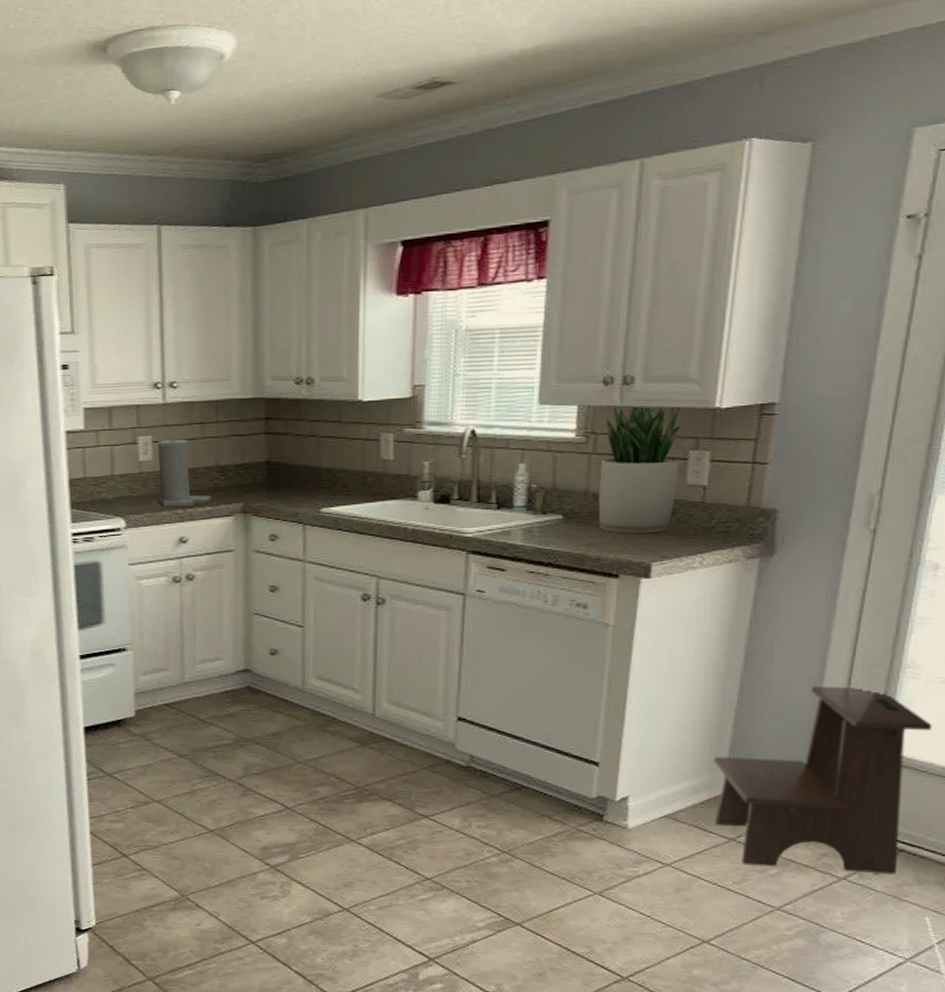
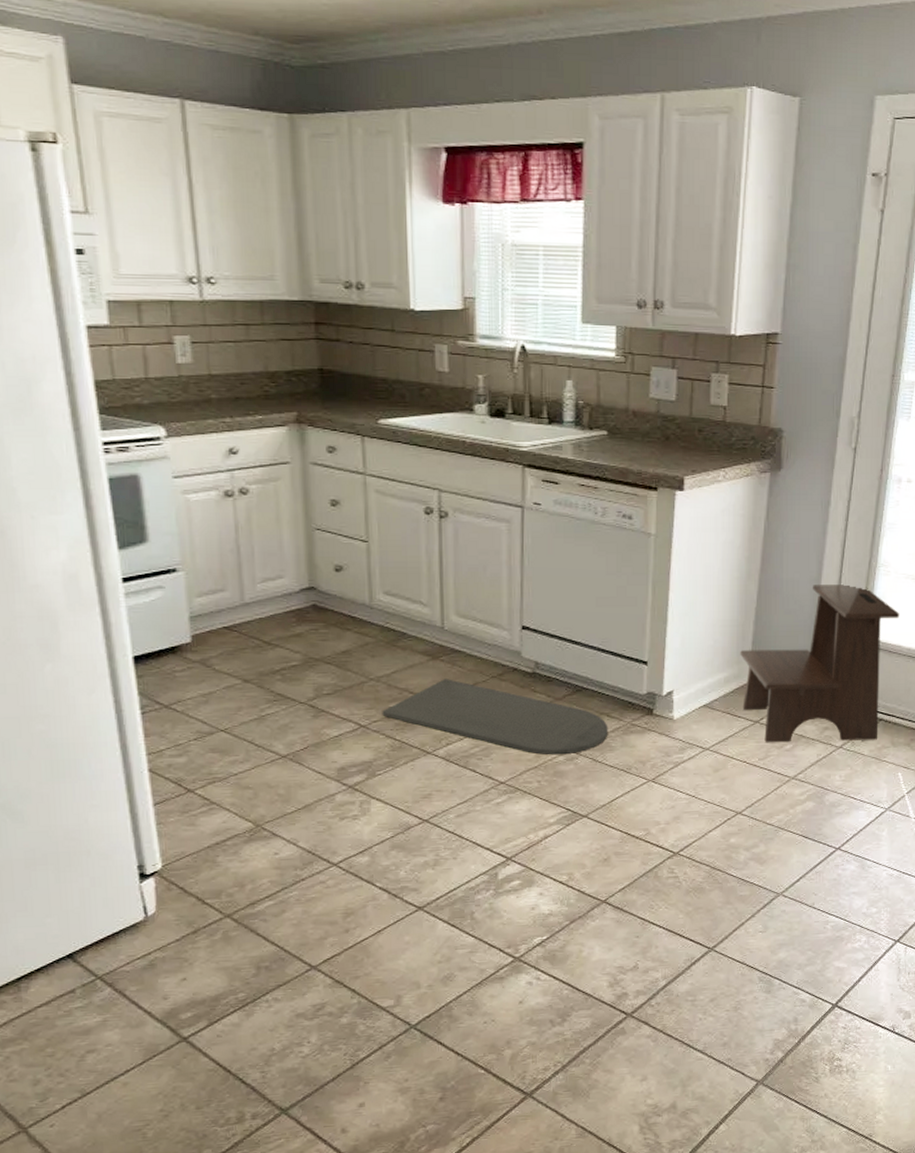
paper towel: present [157,439,212,508] -> none [197,341,263,416]
door mat: none [308,766,550,855] -> present [382,679,608,754]
planter: present [598,404,682,534] -> none [638,328,704,450]

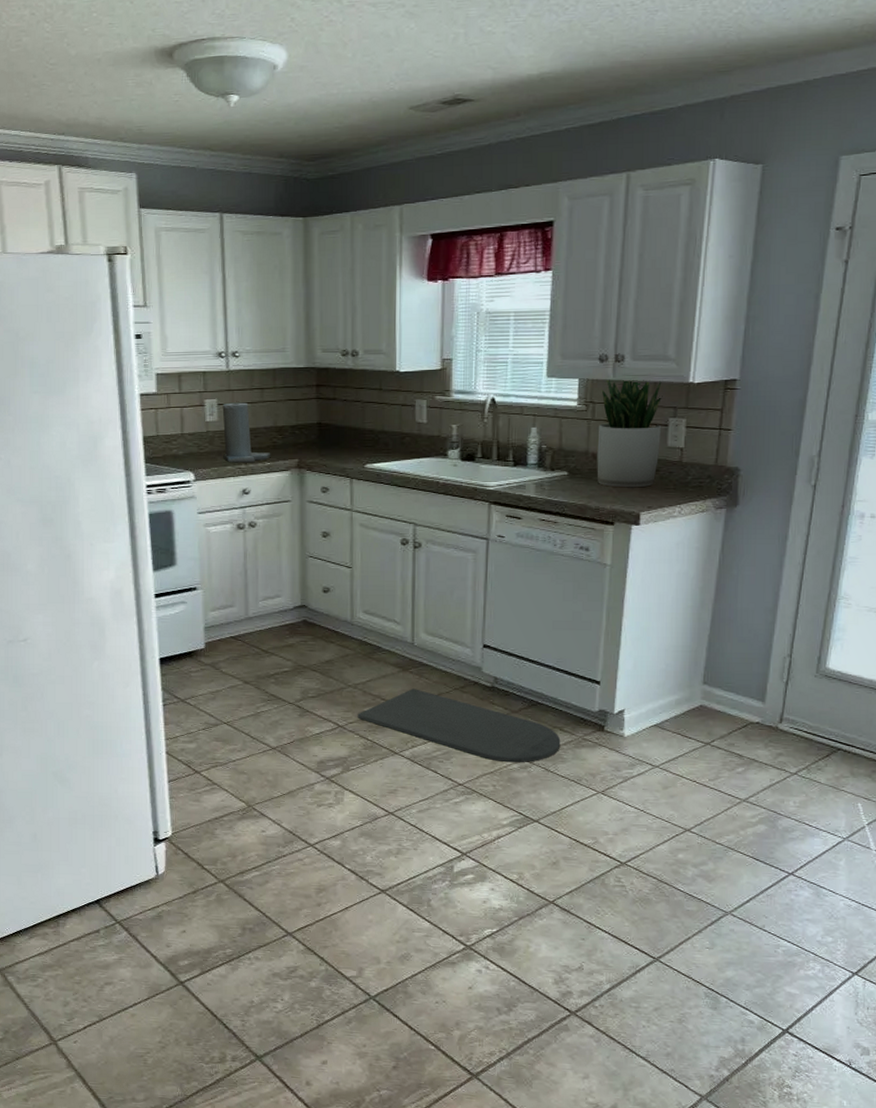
paper towel: none [197,341,263,416] -> present [222,402,271,463]
planter: none [638,328,704,450] -> present [597,379,663,488]
step stool: present [740,584,900,743] -> none [692,615,862,769]

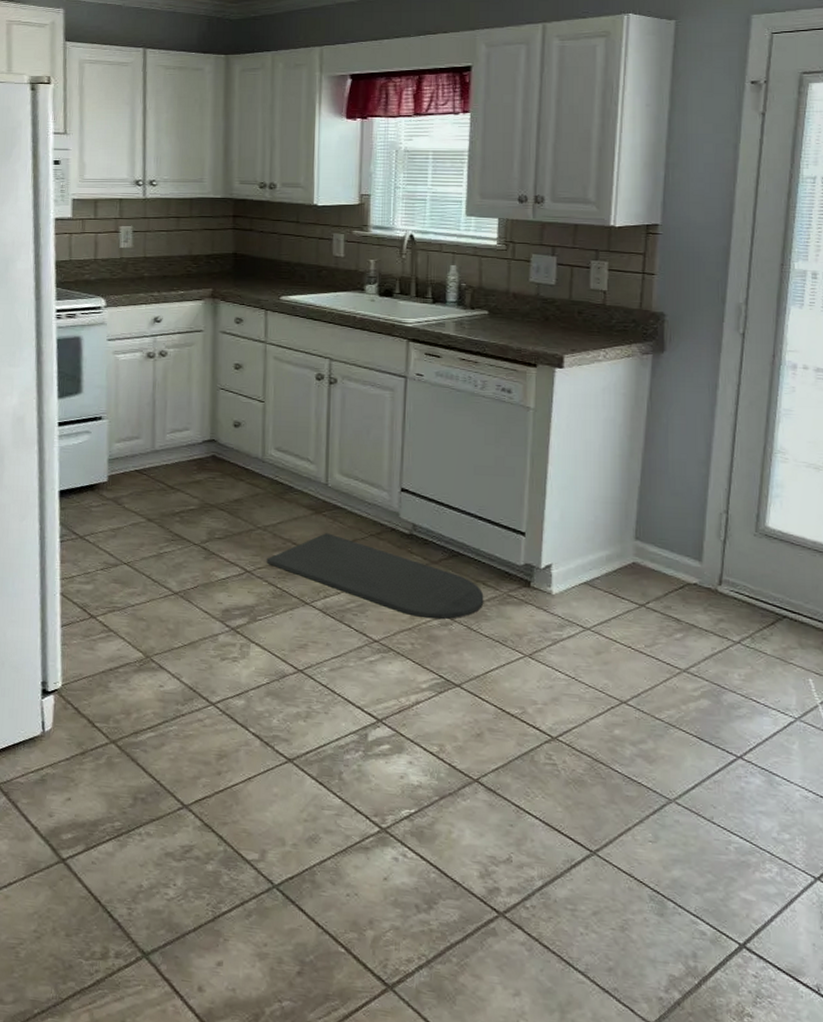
paper towel: present [222,402,271,463] -> none [136,230,185,291]
planter: present [597,379,663,488] -> none [518,220,584,330]

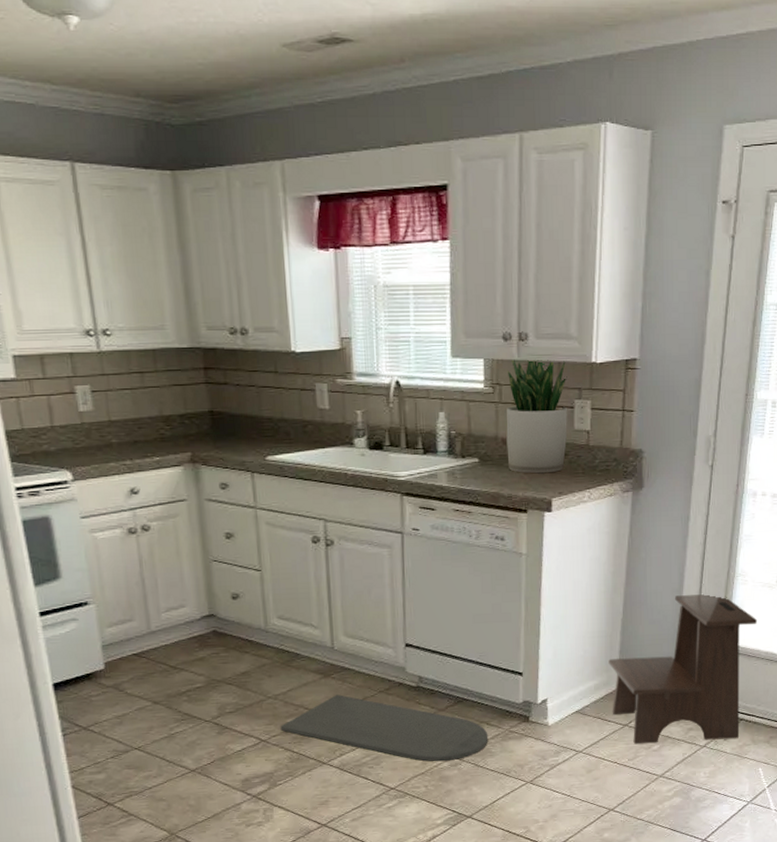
planter: none [518,220,584,330] -> present [506,359,568,474]
step stool: none [623,467,802,639] -> present [608,594,758,744]

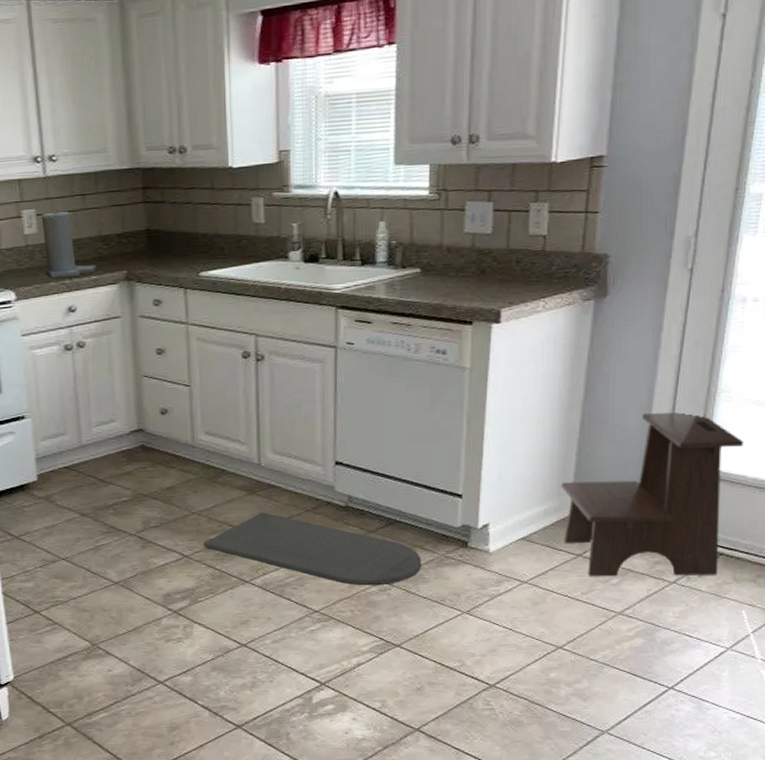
paper towel: none [97,388,160,459] -> present [41,211,97,279]
planter: present [506,359,568,474] -> none [452,161,523,284]

